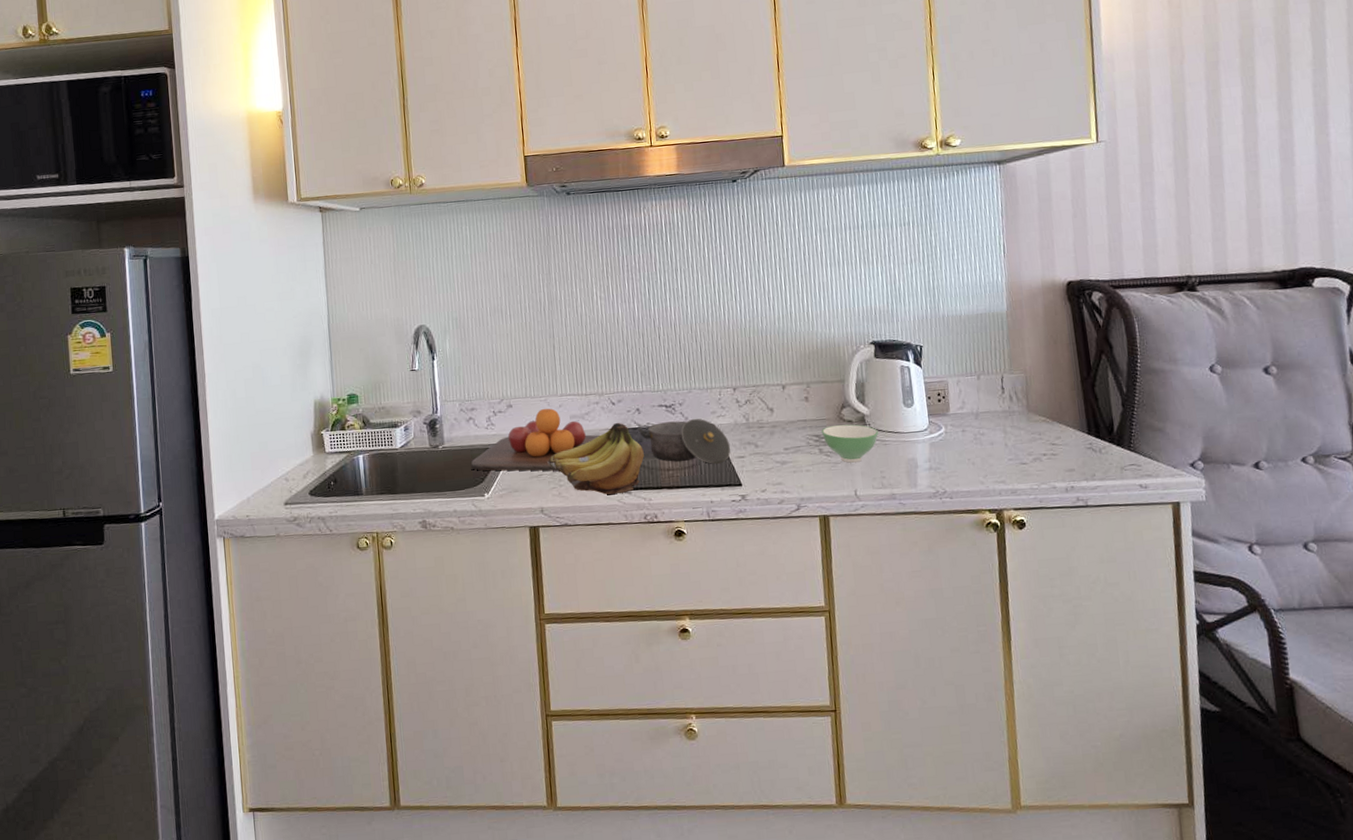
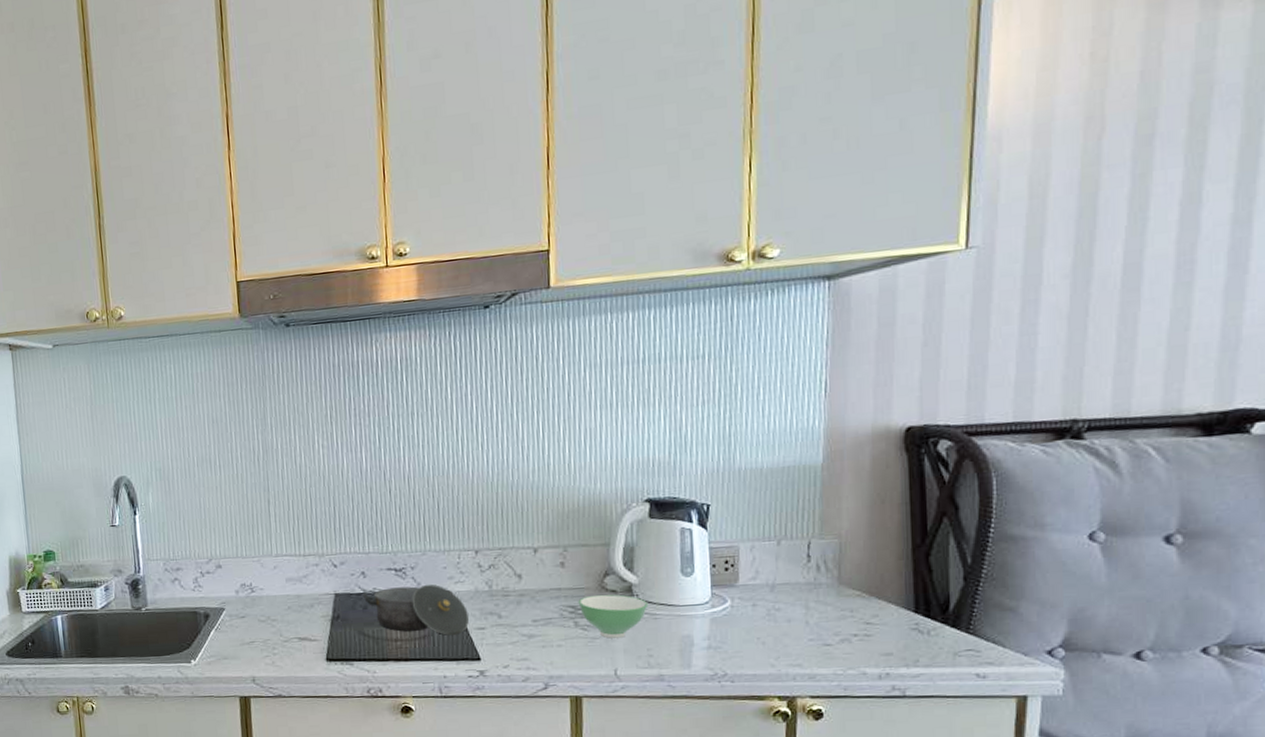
chopping board: present [471,408,600,471] -> none [177,569,319,638]
fruit: present [547,422,644,495] -> none [260,586,369,666]

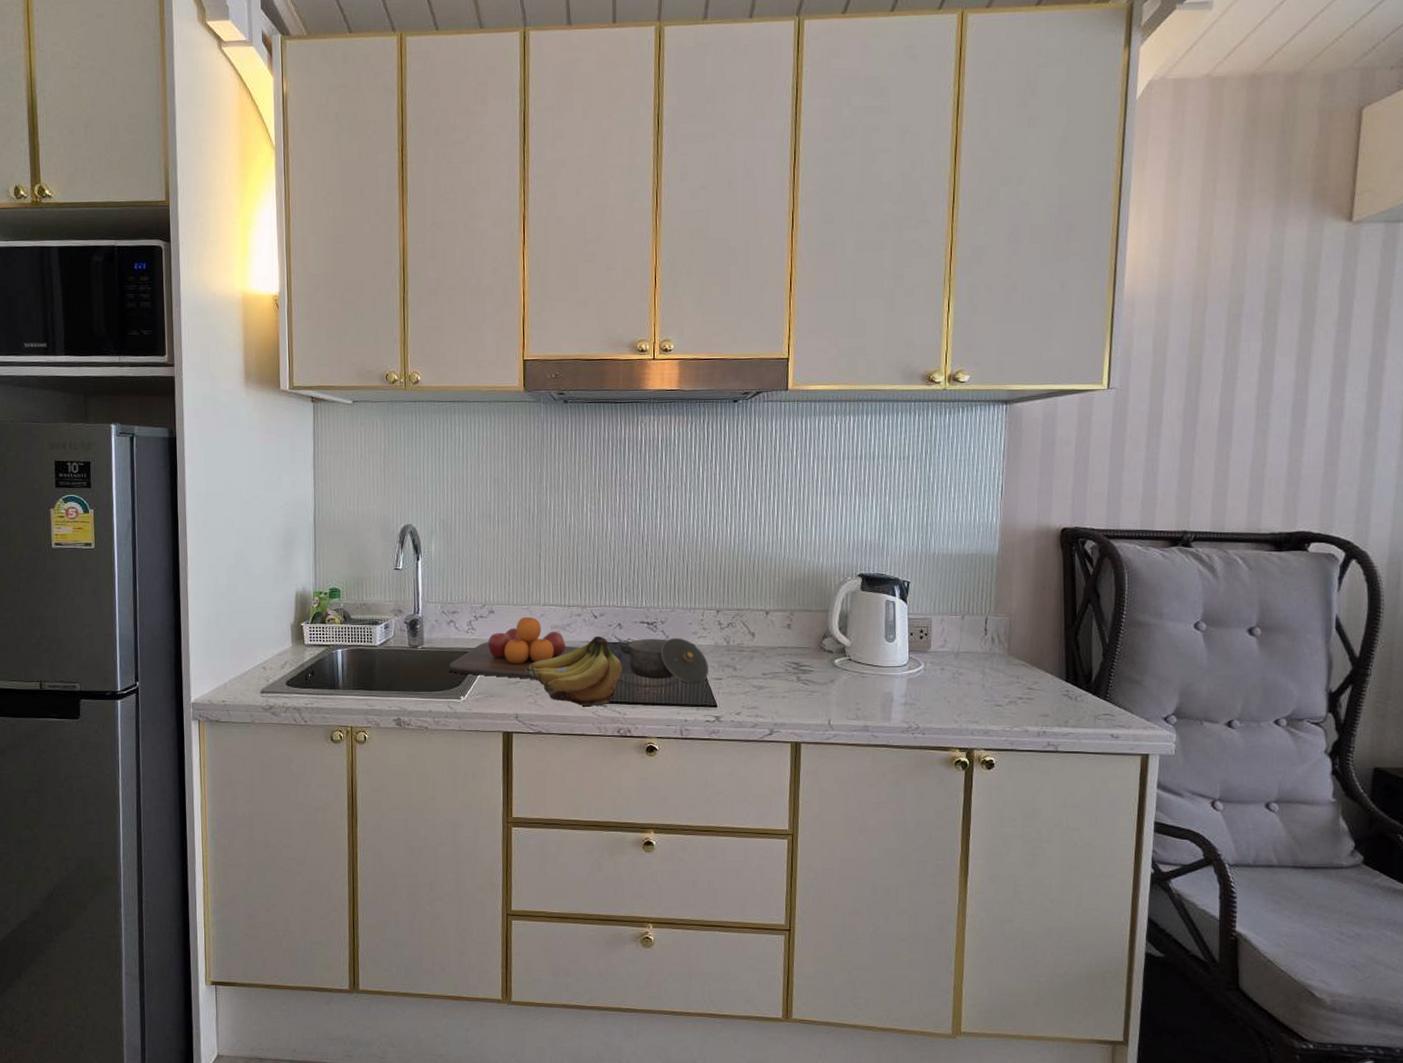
chopping board: none [177,569,319,638] -> present [450,616,579,679]
fruit: none [260,586,369,666] -> present [525,635,622,707]
bowl: present [578,594,649,639] -> none [801,654,858,692]

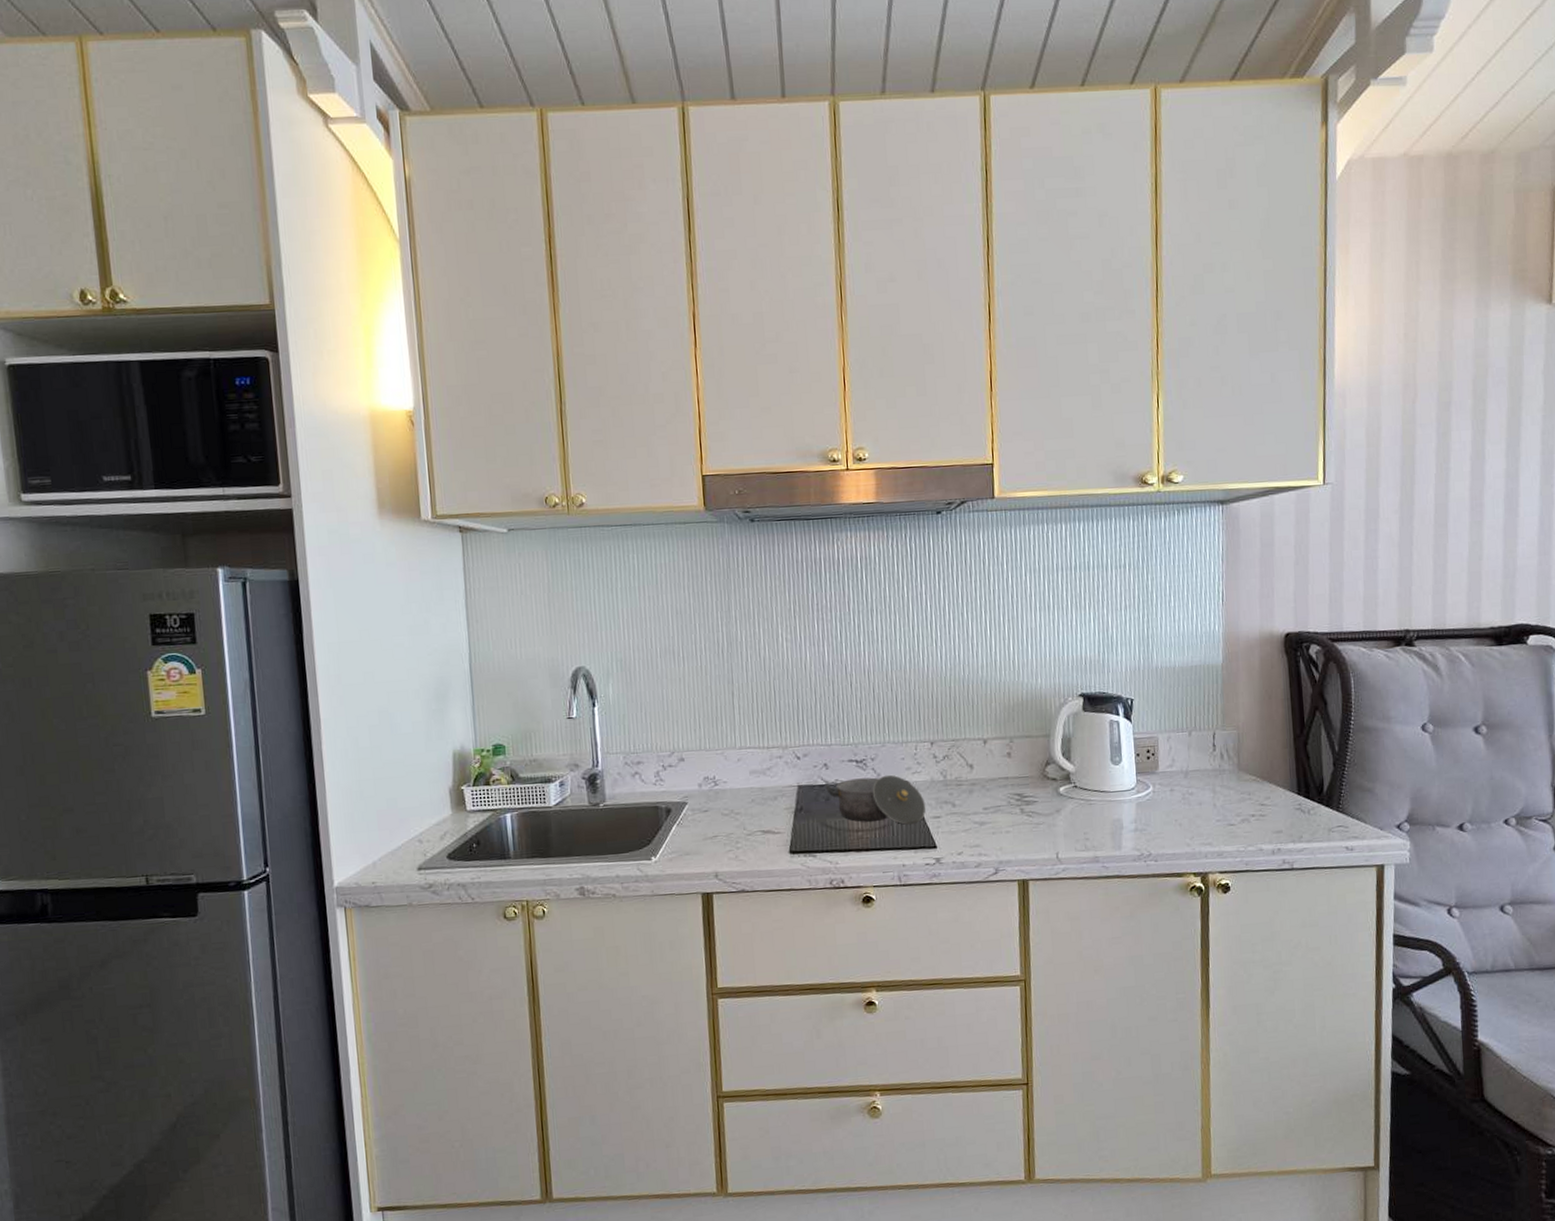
chopping board: present [450,616,579,679] -> none [637,762,782,832]
fruit: present [525,635,622,707] -> none [723,778,831,859]

